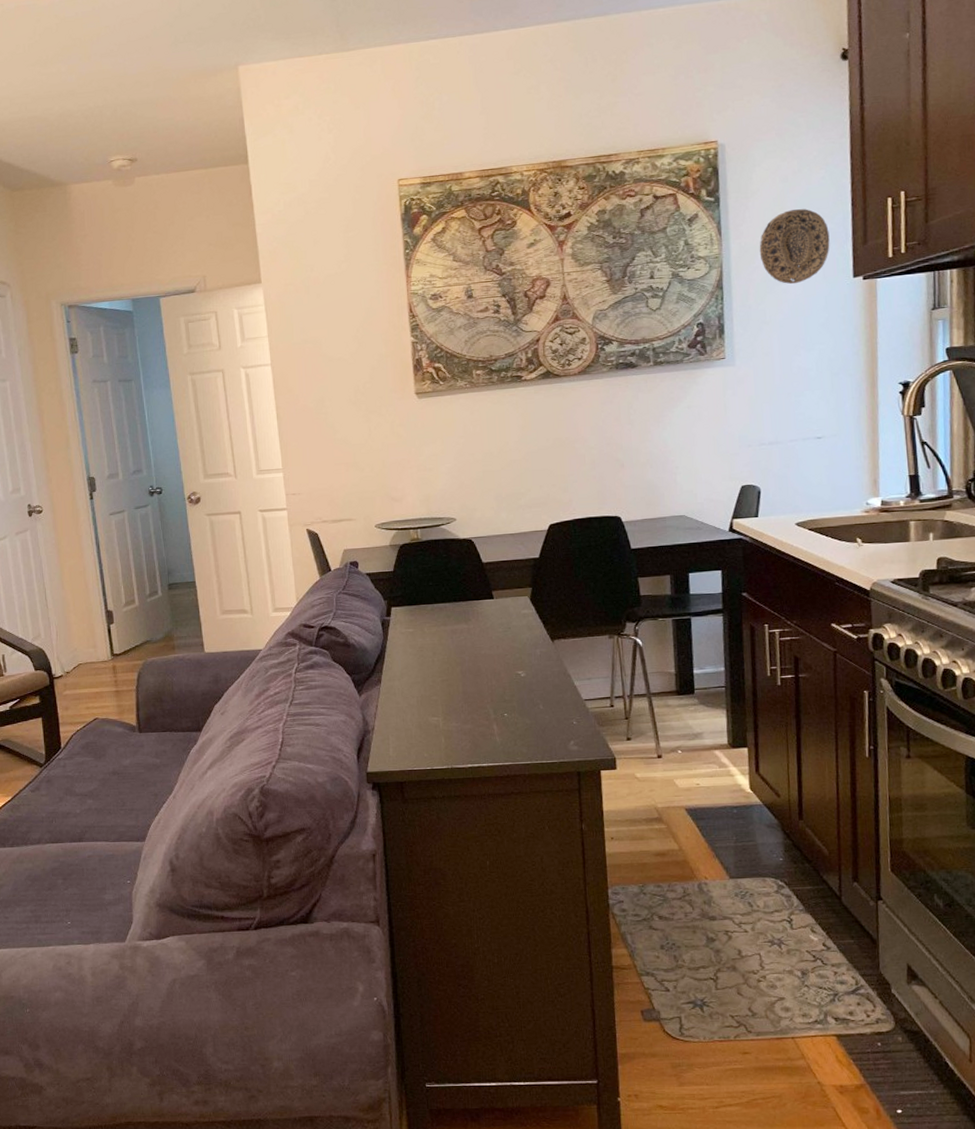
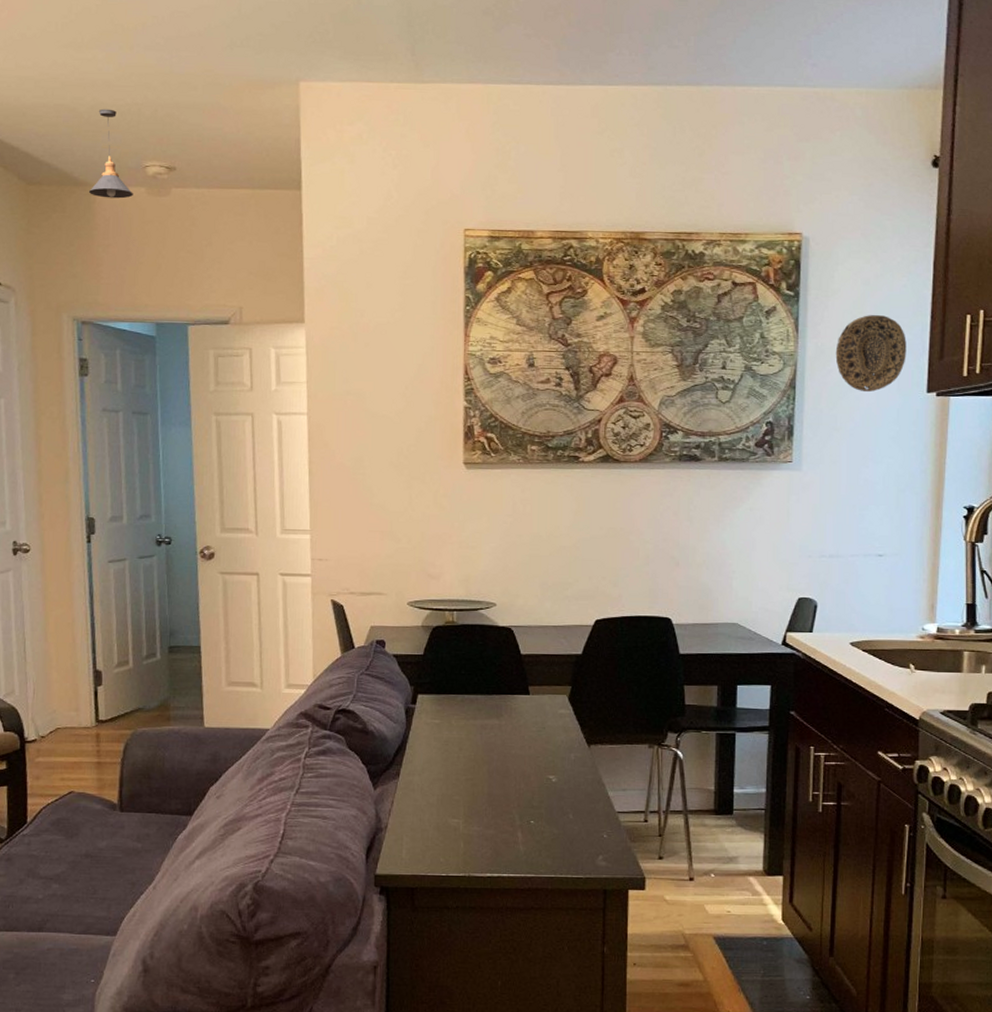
pendant light: none [64,114,102,194] -> present [88,108,133,199]

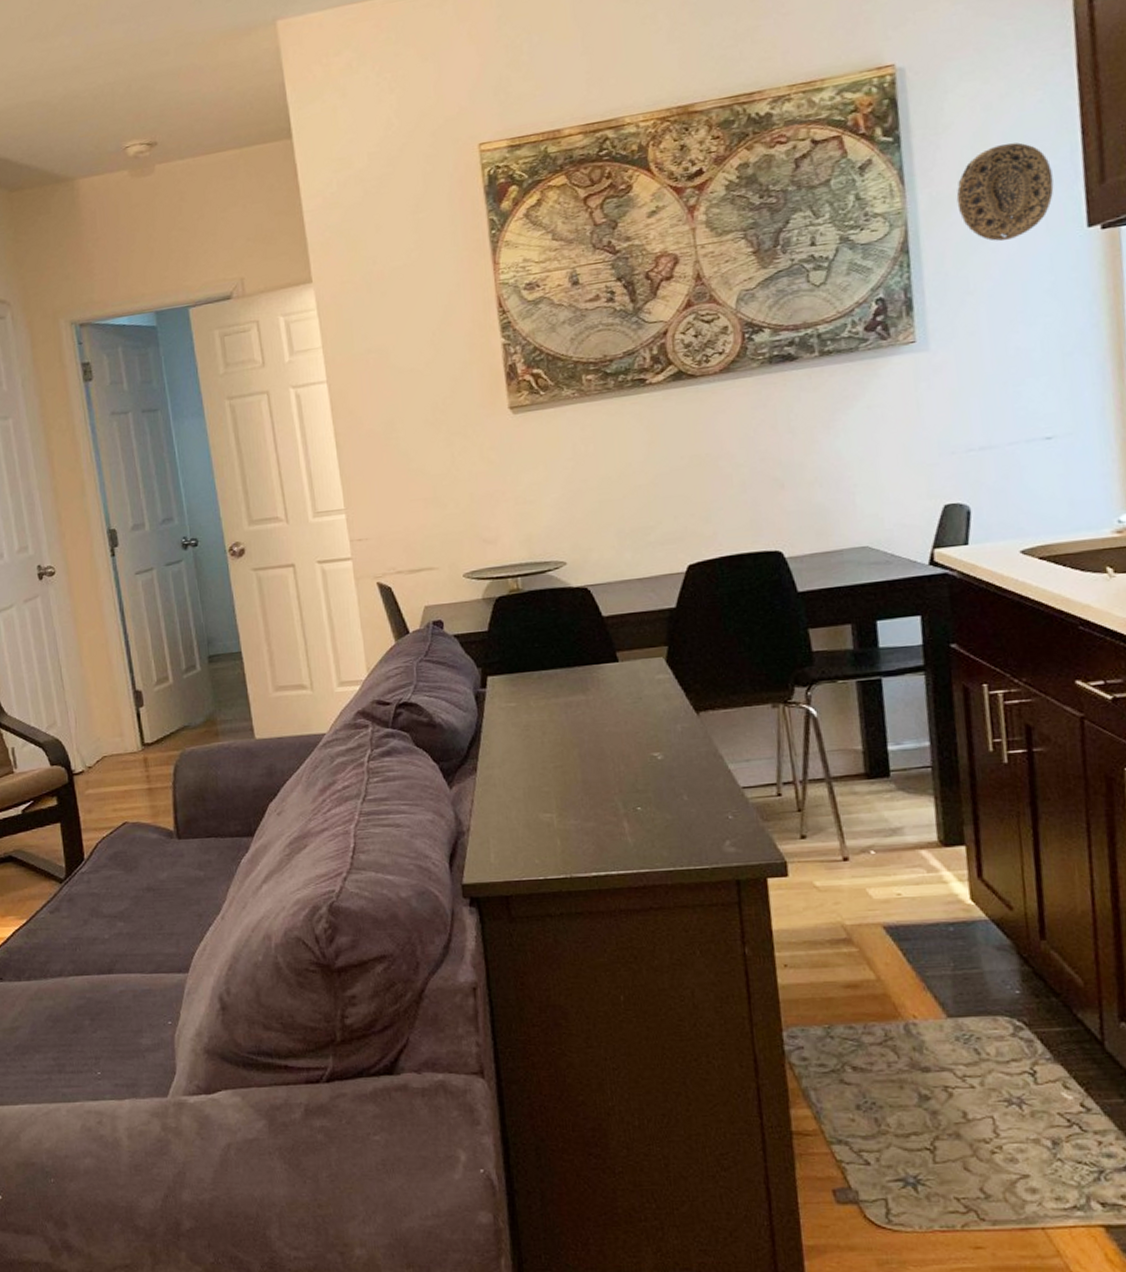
pendant light: present [88,108,133,199] -> none [71,94,117,190]

